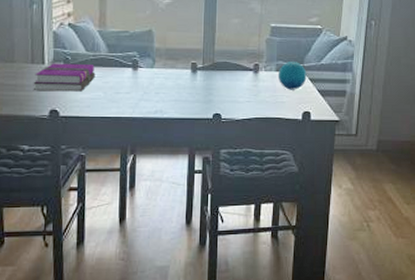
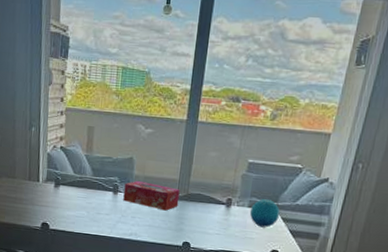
hardback book: present [33,63,96,92] -> none [29,181,81,209]
tissue box: none [144,54,205,83] -> present [123,181,180,211]

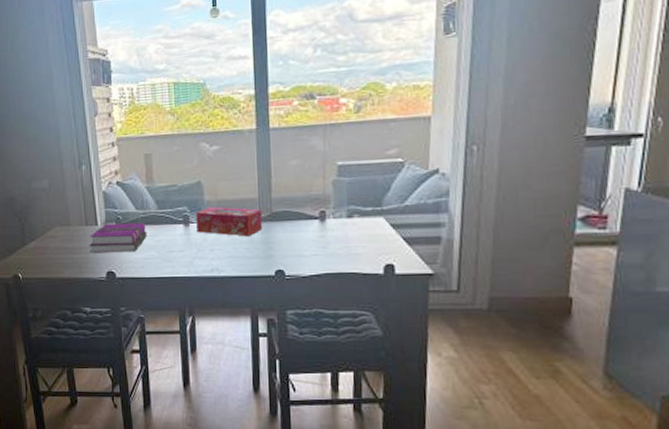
hardback book: none [29,181,81,209] -> present [89,222,147,253]
decorative orb: present [249,199,280,228] -> none [349,205,387,239]

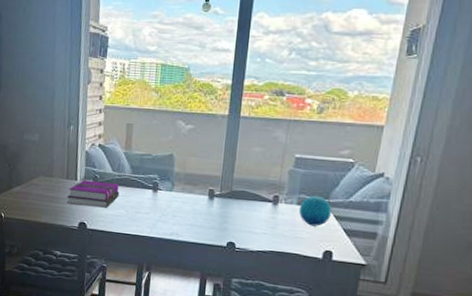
tissue box: present [196,207,263,237] -> none [163,178,223,209]
decorative orb: none [349,205,387,239] -> present [298,196,332,227]

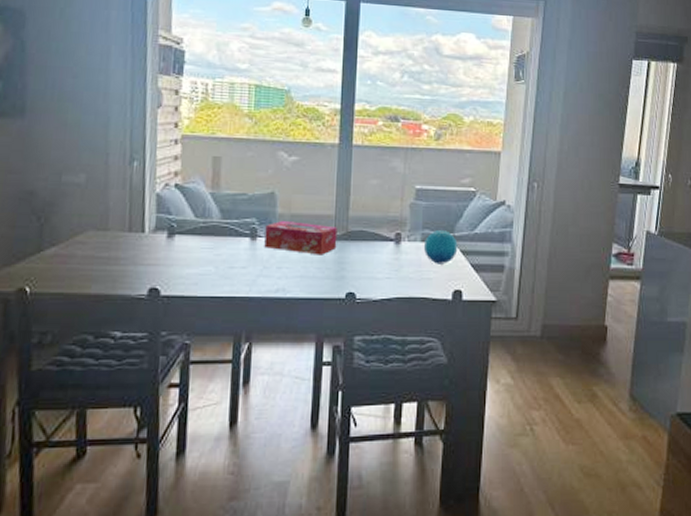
hardback book: present [66,180,120,208] -> none [129,231,206,266]
tissue box: none [163,178,223,209] -> present [264,221,337,255]

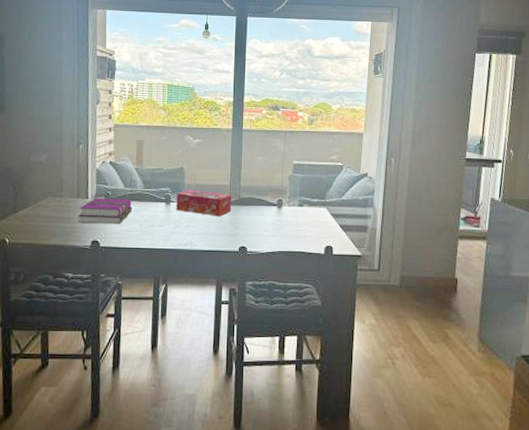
hardback book: none [129,231,206,266] -> present [77,197,133,224]
decorative orb: present [423,230,458,264] -> none [300,197,329,225]

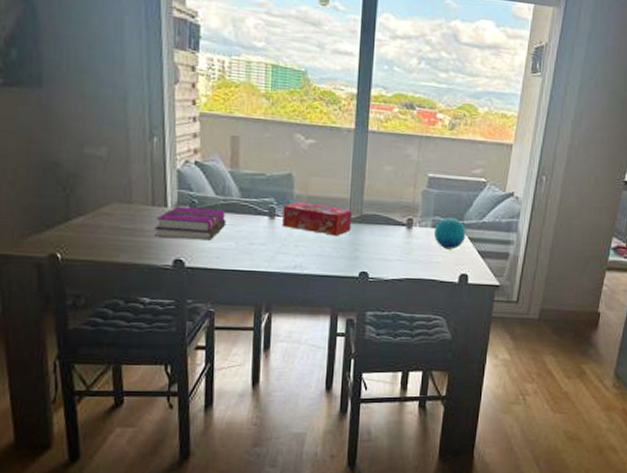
decorative orb: none [300,197,329,225] -> present [433,217,467,250]

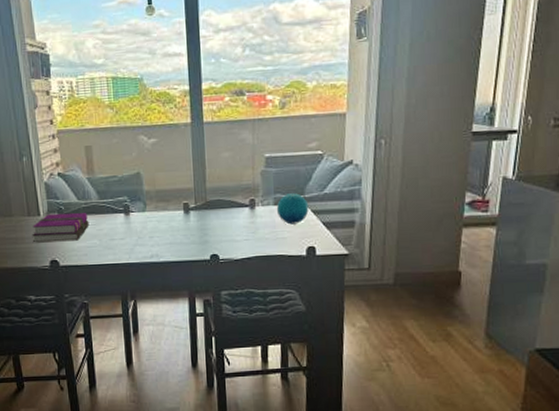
tissue box: present [282,202,352,236] -> none [136,196,198,224]

